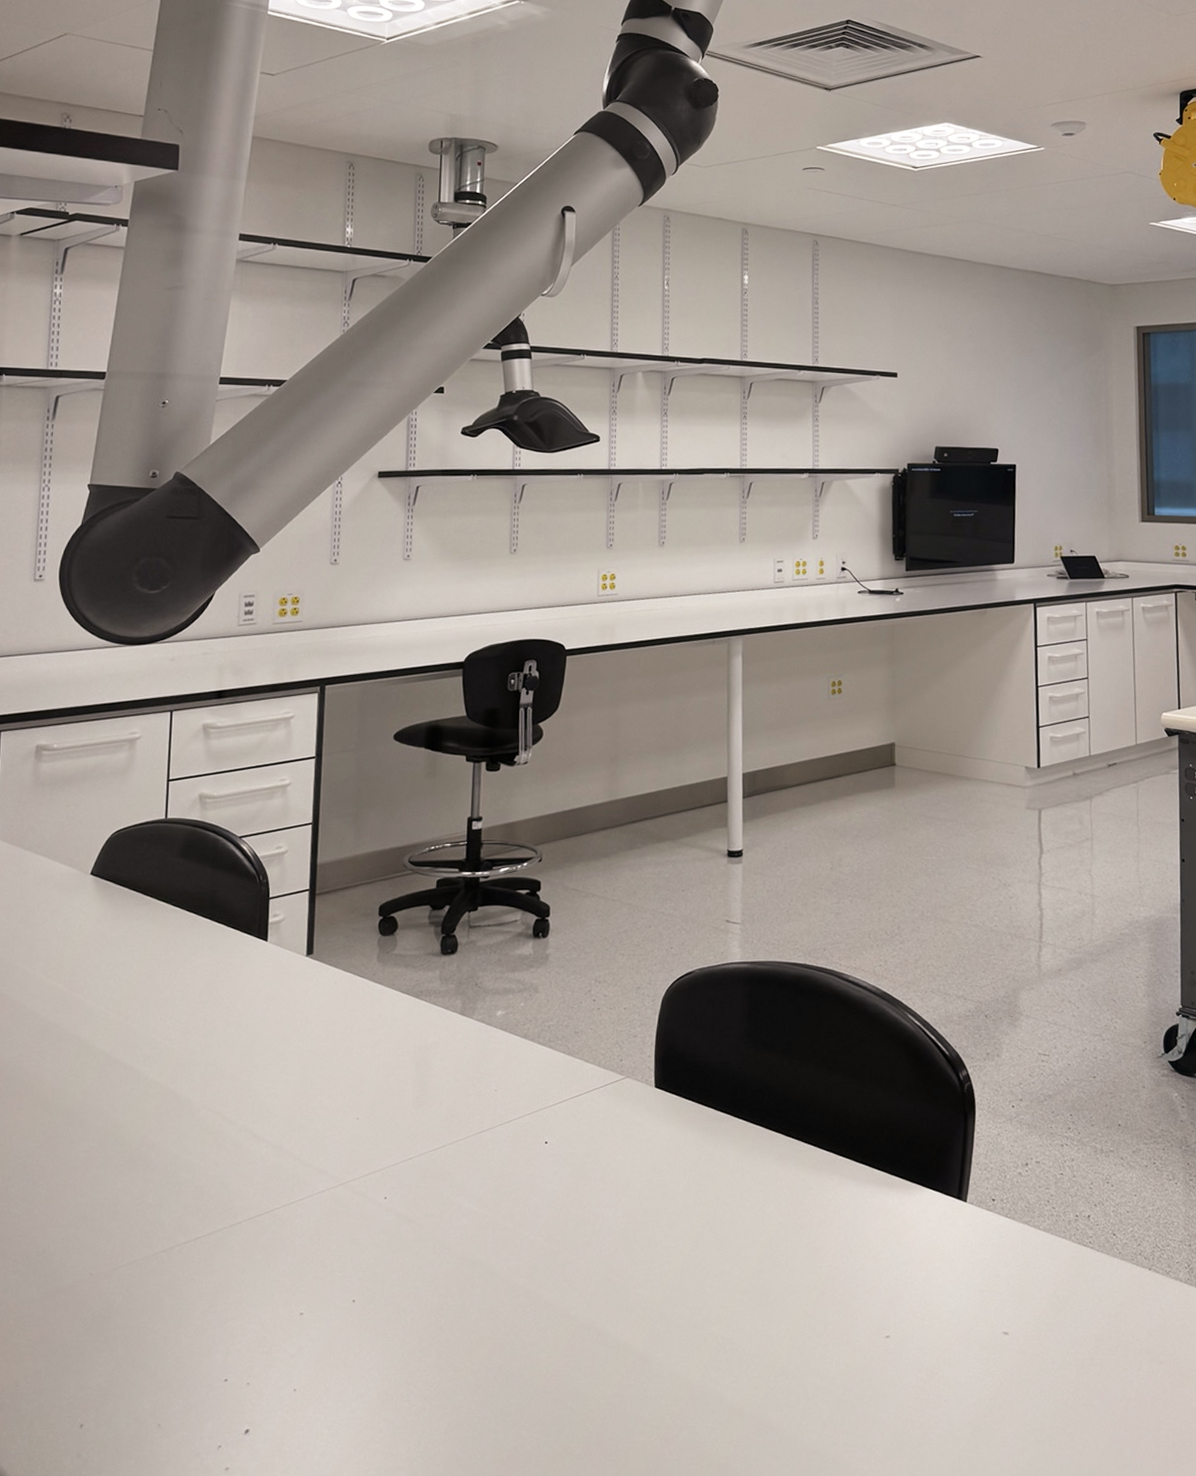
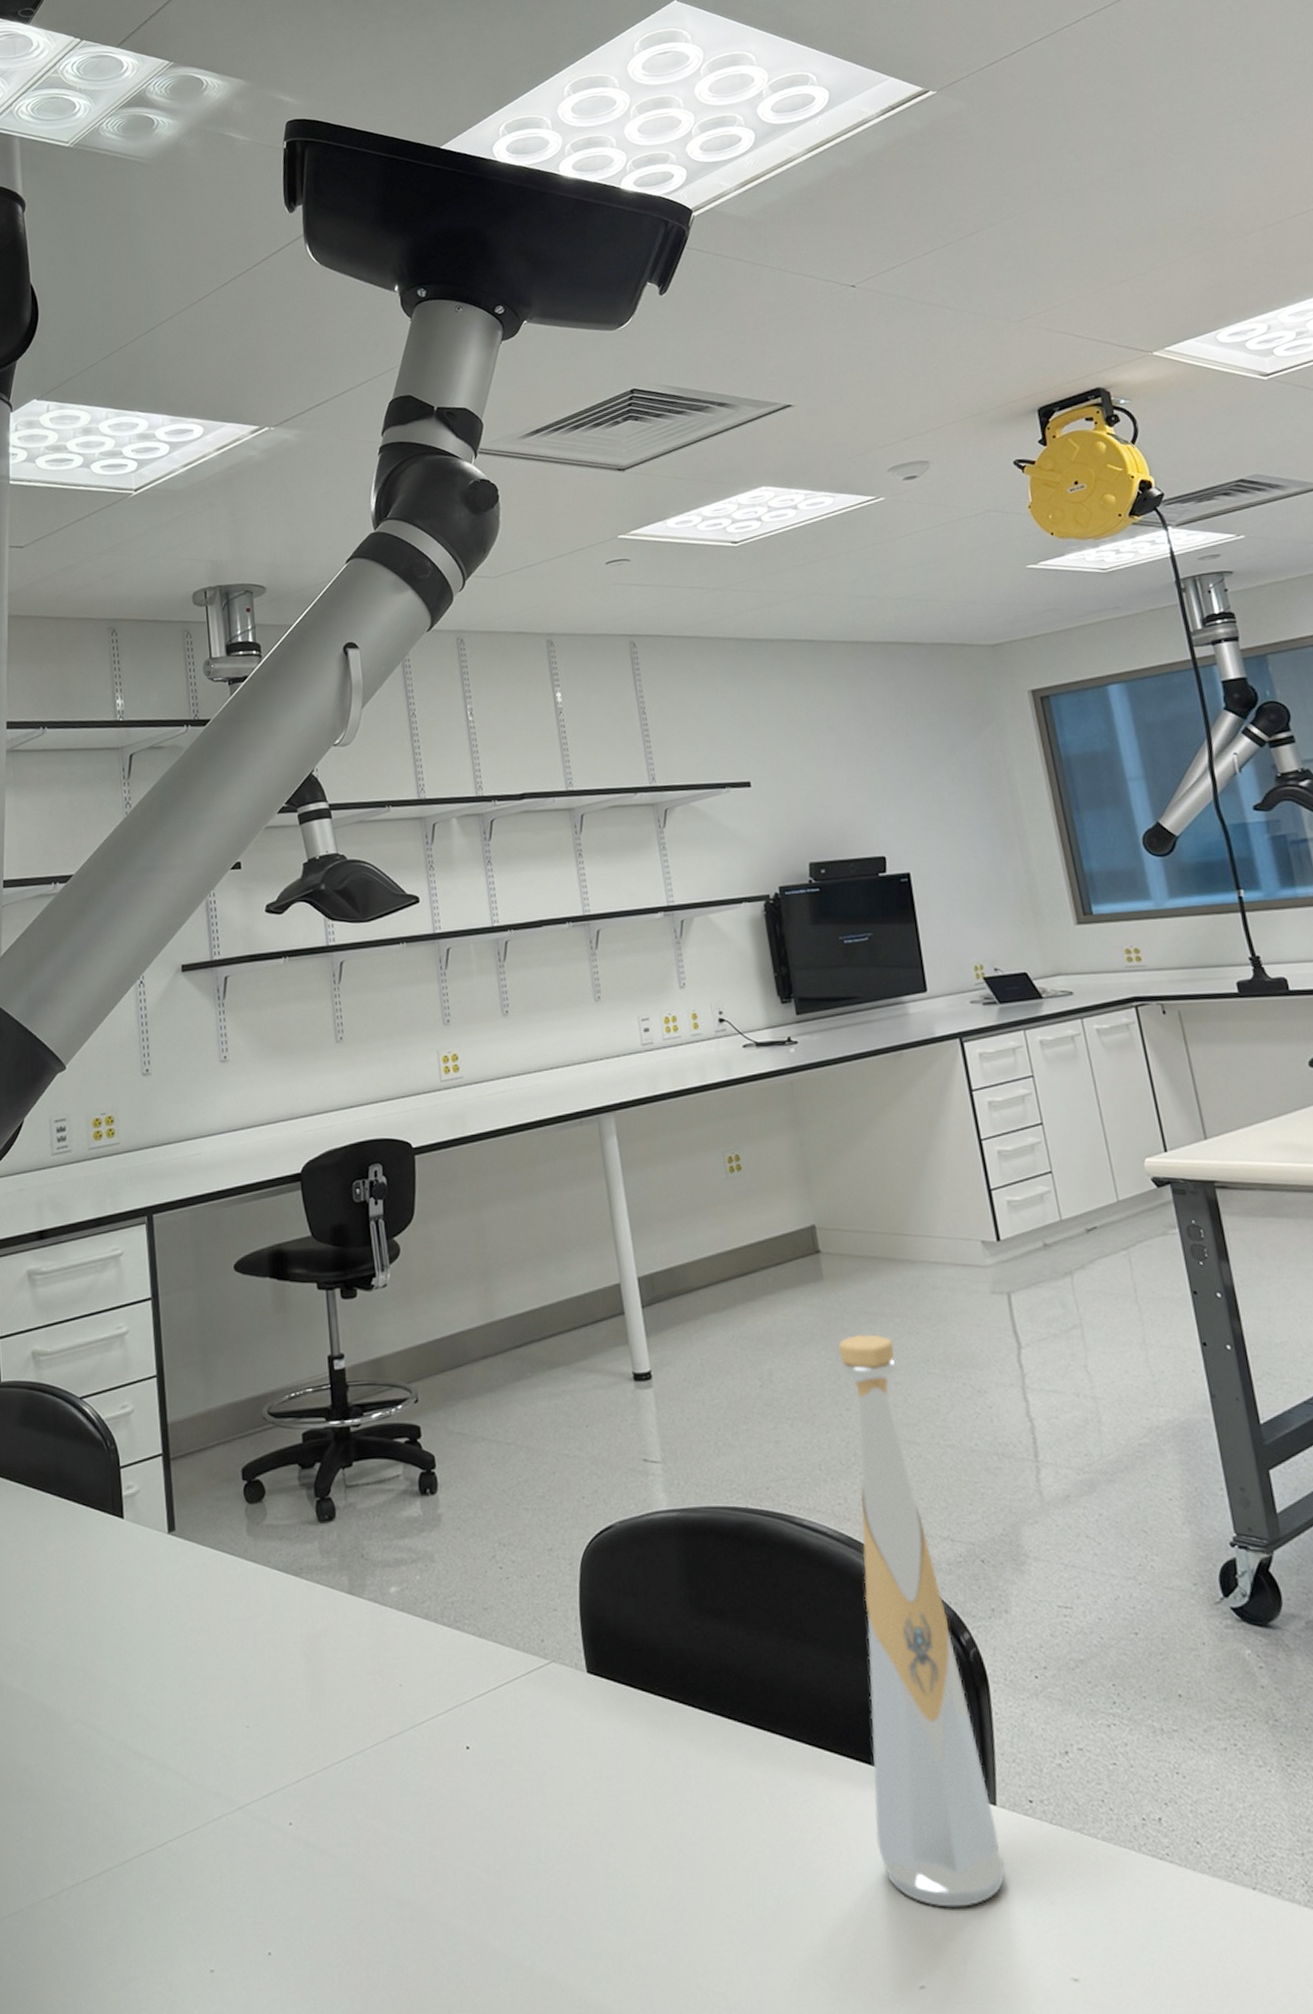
bottle: none [869,832,966,1278] -> present [838,1333,1006,1908]

